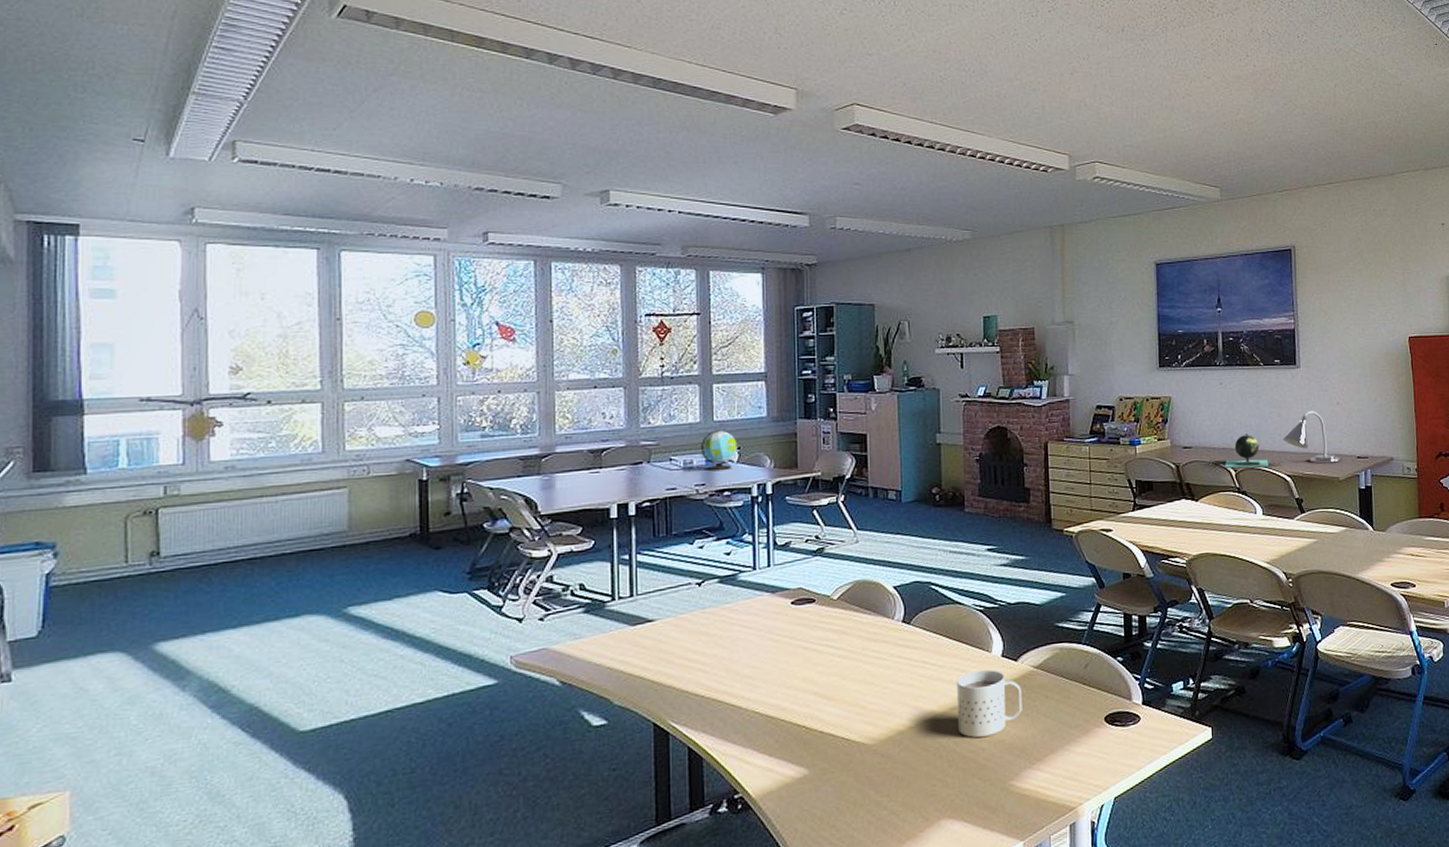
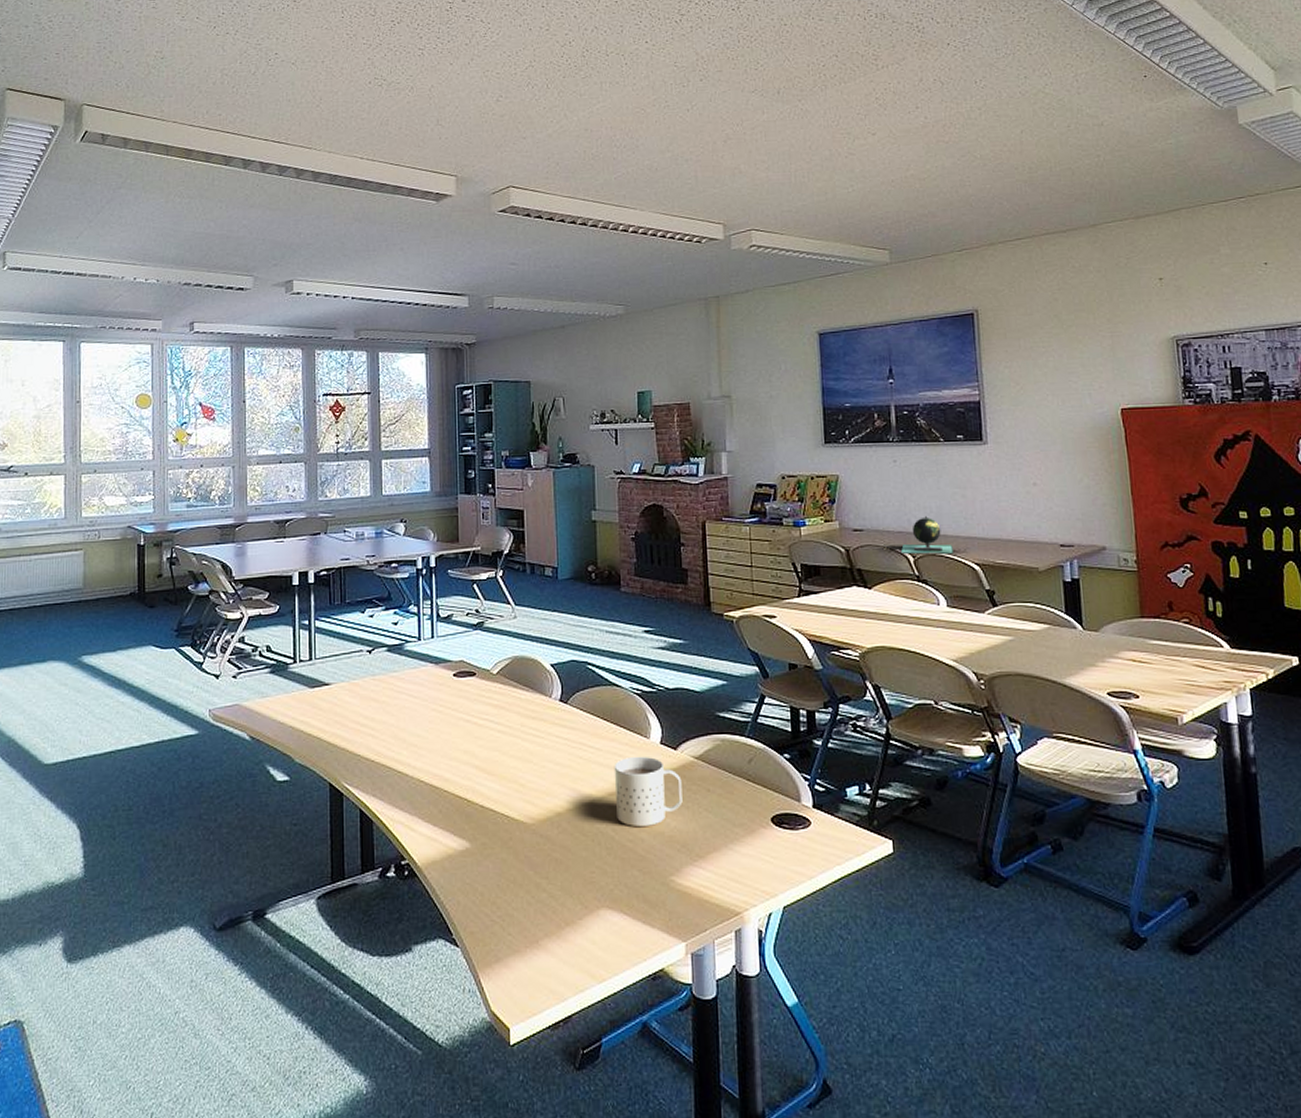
globe: present [700,430,738,472] -> none [370,503,404,544]
table lamp: present [1282,411,1342,464] -> none [968,492,1041,552]

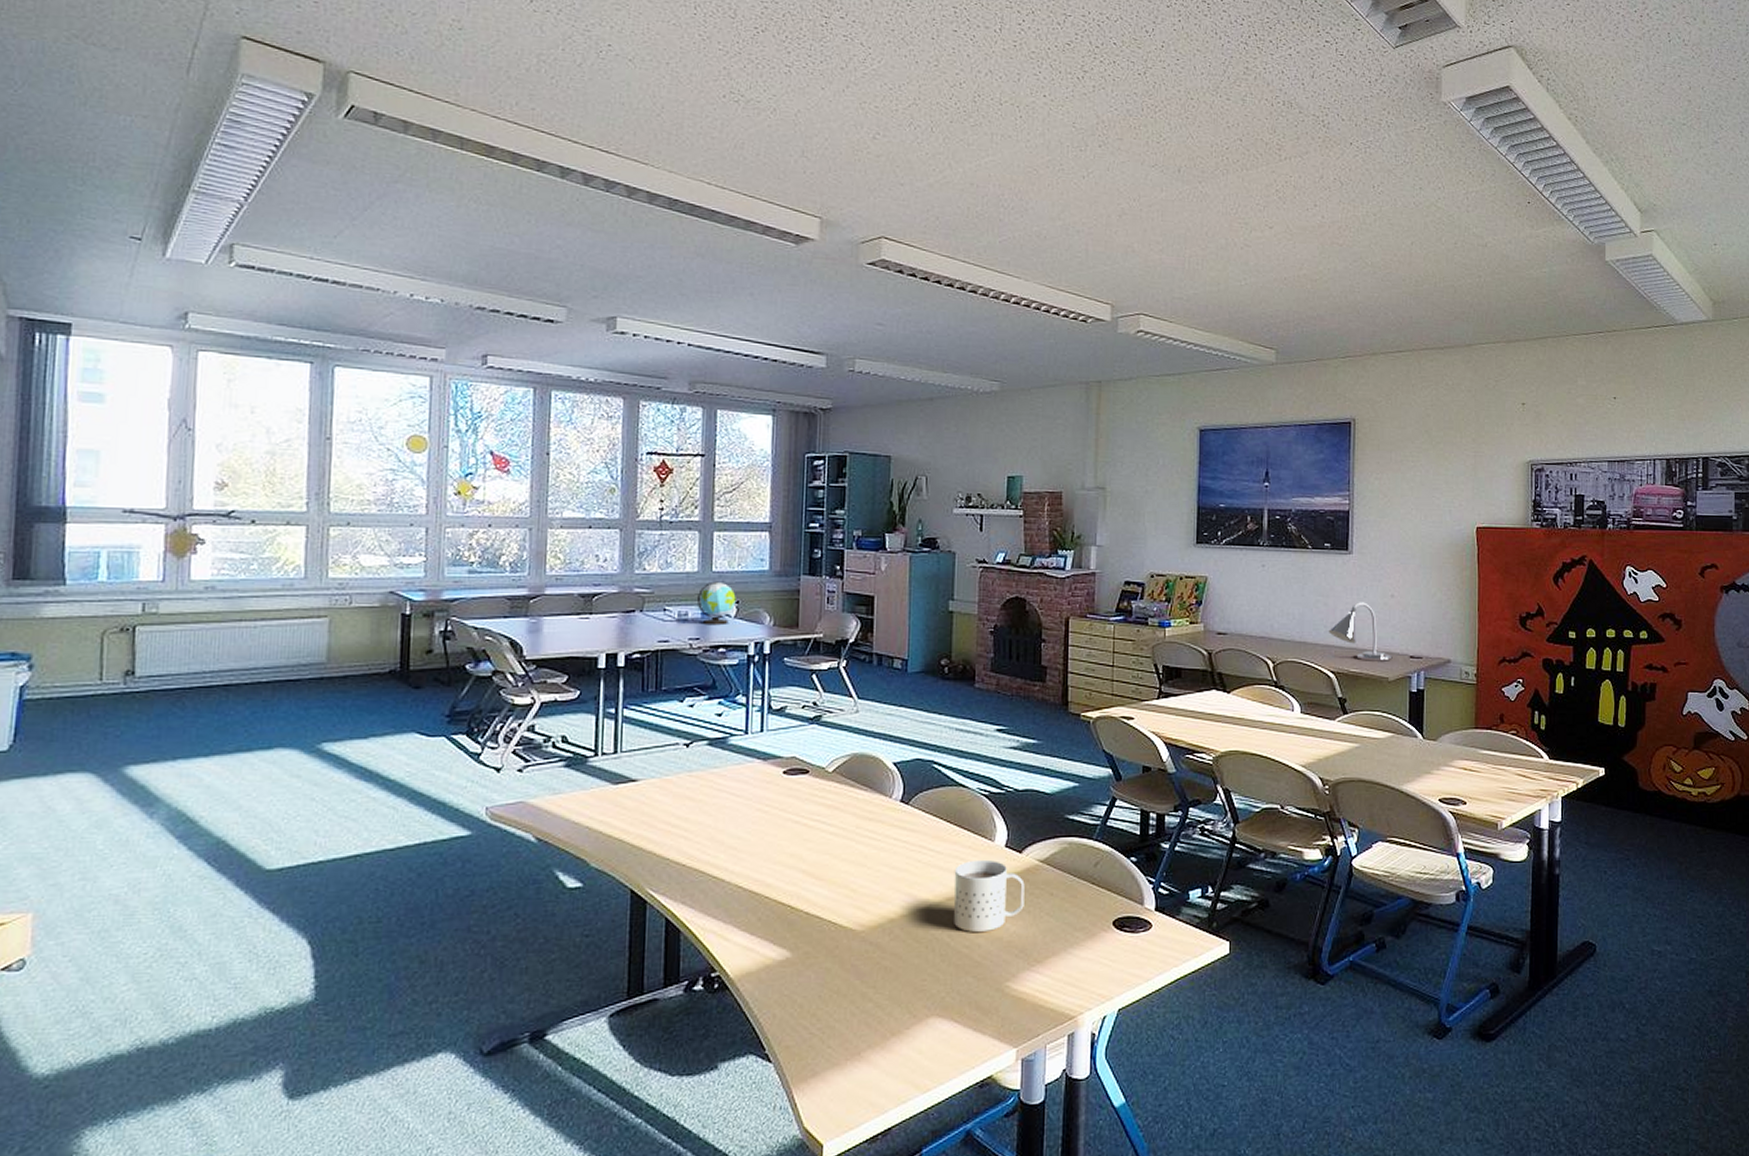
globe: none [370,503,404,544] -> present [696,581,736,626]
globe: present [901,516,953,554] -> none [1262,623,1311,661]
table lamp: none [968,492,1041,552] -> present [1328,602,1393,661]

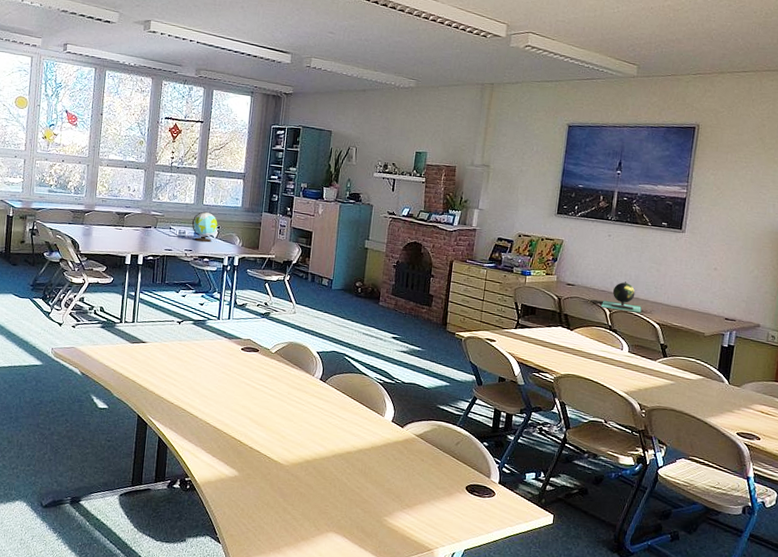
mug: present [953,859,1025,933] -> none [351,428,404,480]
globe: none [1262,623,1311,661] -> present [601,281,642,313]
table lamp: present [1328,602,1393,661] -> none [657,271,710,320]

